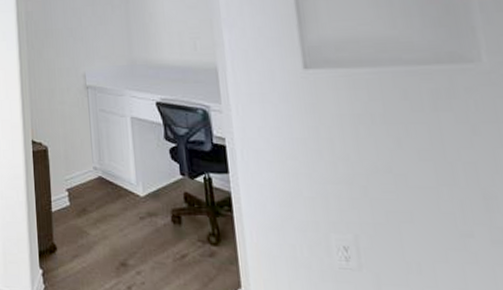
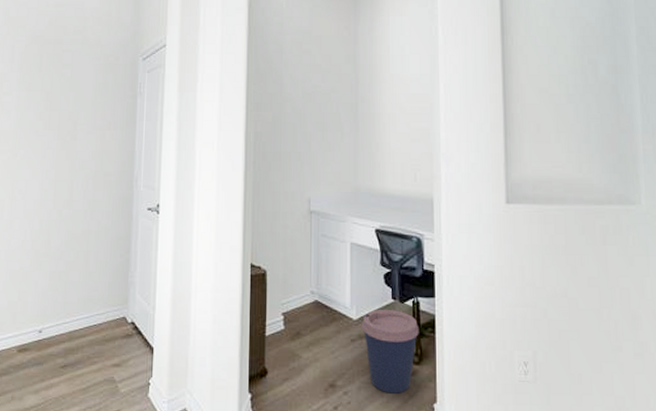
coffee cup: none [150,185,214,276] -> present [362,309,419,394]

